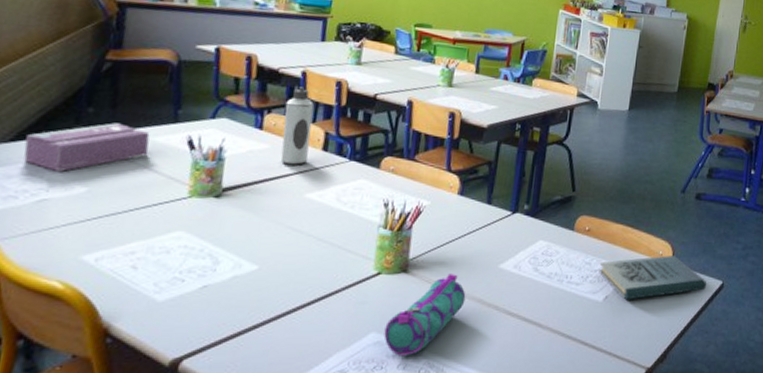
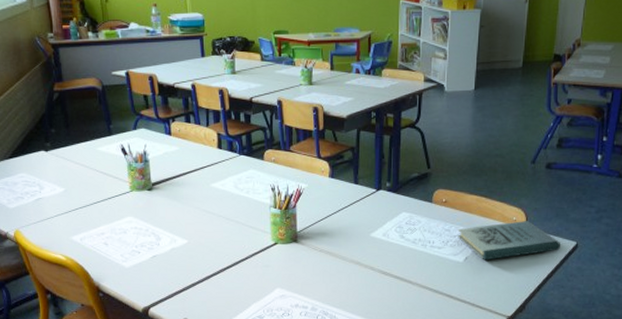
tissue box: present [24,123,150,172] -> none [18,139,97,178]
water bottle: present [280,87,314,165] -> none [184,98,208,162]
pencil case: present [384,274,466,356] -> none [286,242,346,306]

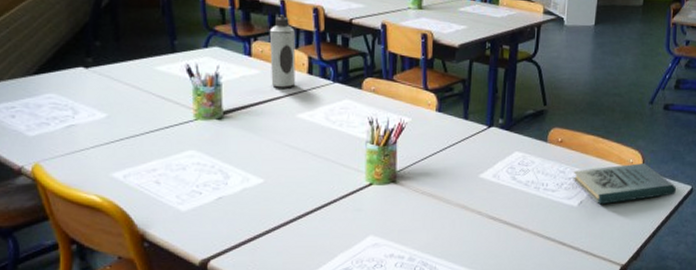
water bottle: none [184,98,208,162] -> present [269,15,296,88]

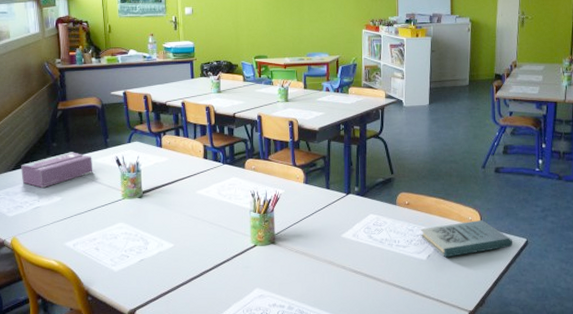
tissue box: none [47,54,154,100] -> present [21,152,93,188]
water bottle: present [269,15,296,88] -> none [174,114,194,171]

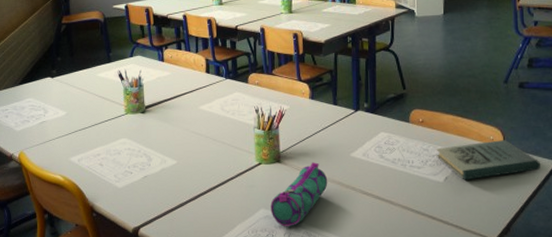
tissue box: present [21,152,93,188] -> none [27,66,97,102]
pencil case: none [265,243,320,305] -> present [270,162,328,227]

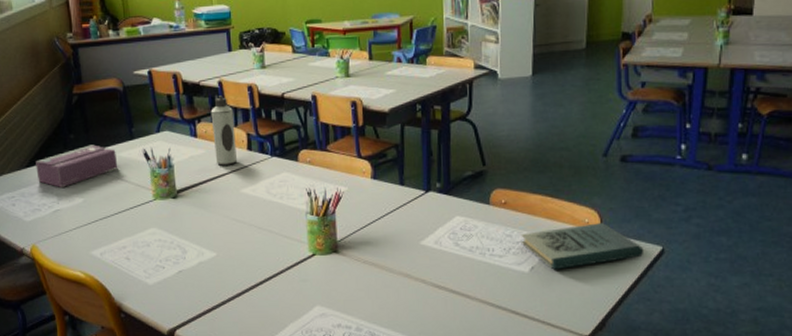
tissue box: none [27,66,97,102] -> present [36,144,118,187]
water bottle: none [176,27,196,86] -> present [210,95,237,166]
pencil case: present [270,162,328,227] -> none [327,252,394,326]

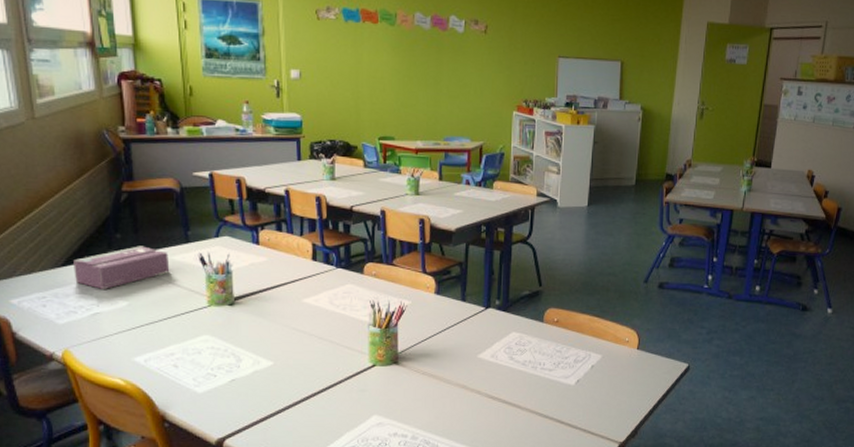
water bottle: present [210,95,237,166] -> none [275,204,300,274]
book: present [521,223,643,270] -> none [569,342,672,383]

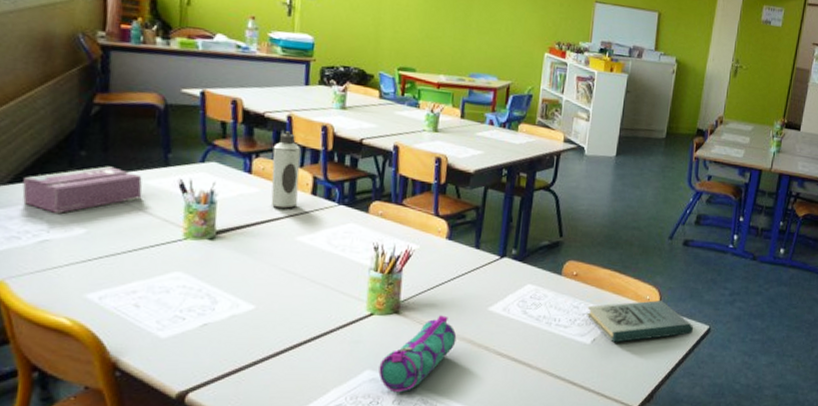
water bottle: none [275,204,300,274] -> present [271,131,301,209]
pencil case: none [384,364,451,435] -> present [378,315,457,393]
book: none [569,342,672,383] -> present [586,300,693,343]

